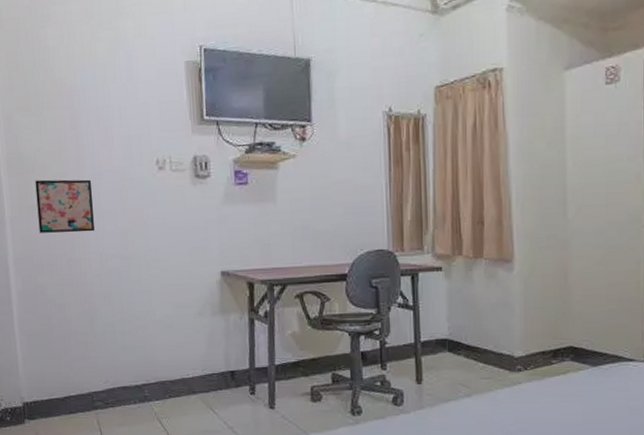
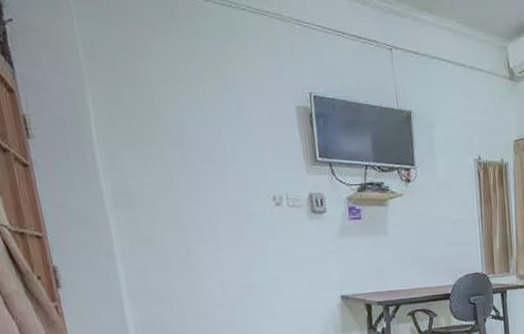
wall art: present [35,179,94,233] -> none [146,214,214,266]

